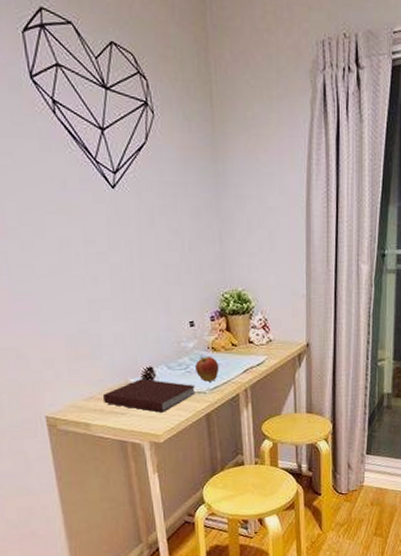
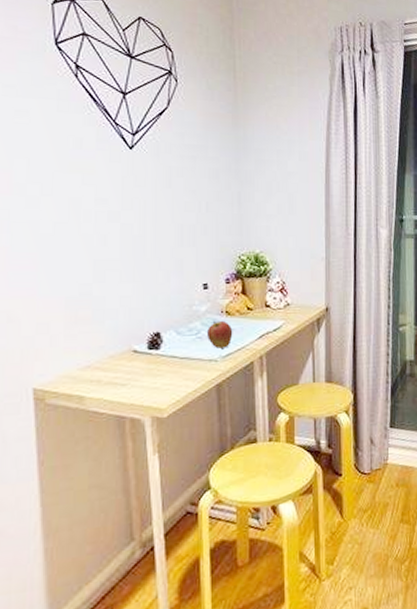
notebook: present [102,379,195,413] -> none [101,345,206,383]

